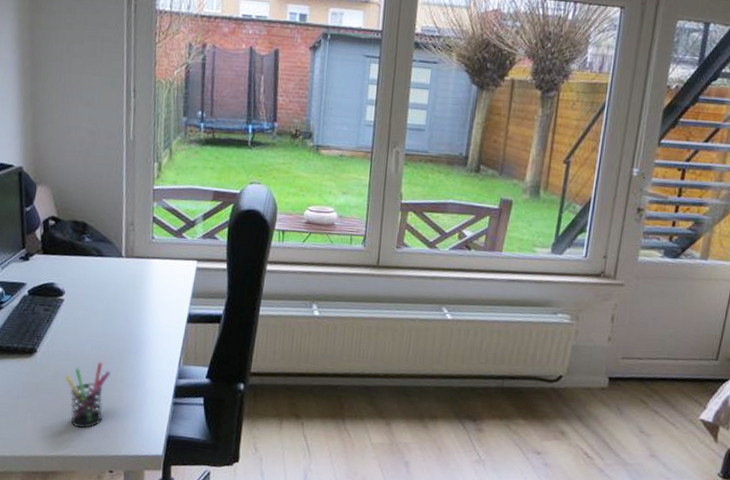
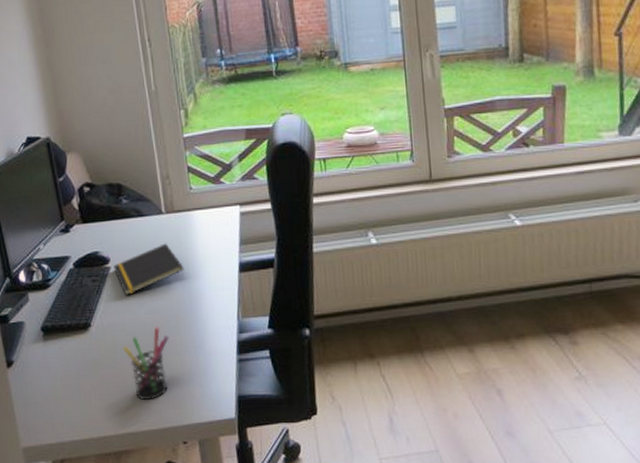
notepad: none [67,285,135,329] -> present [113,243,184,296]

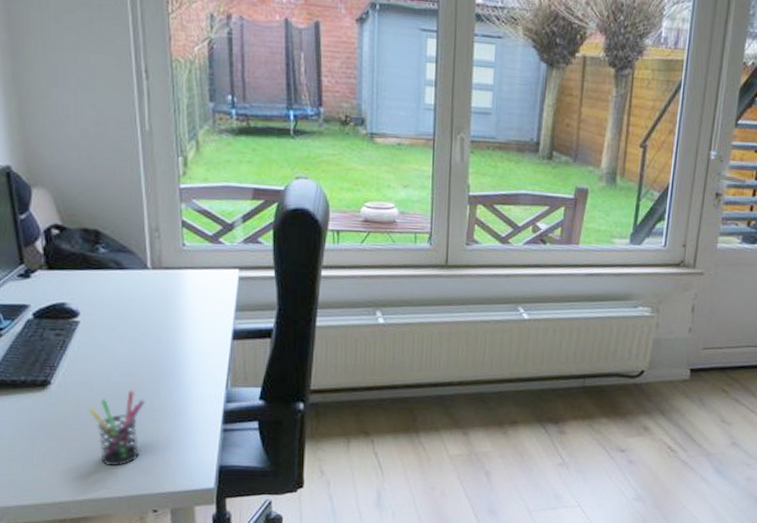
notepad: present [113,243,184,296] -> none [83,301,169,355]

